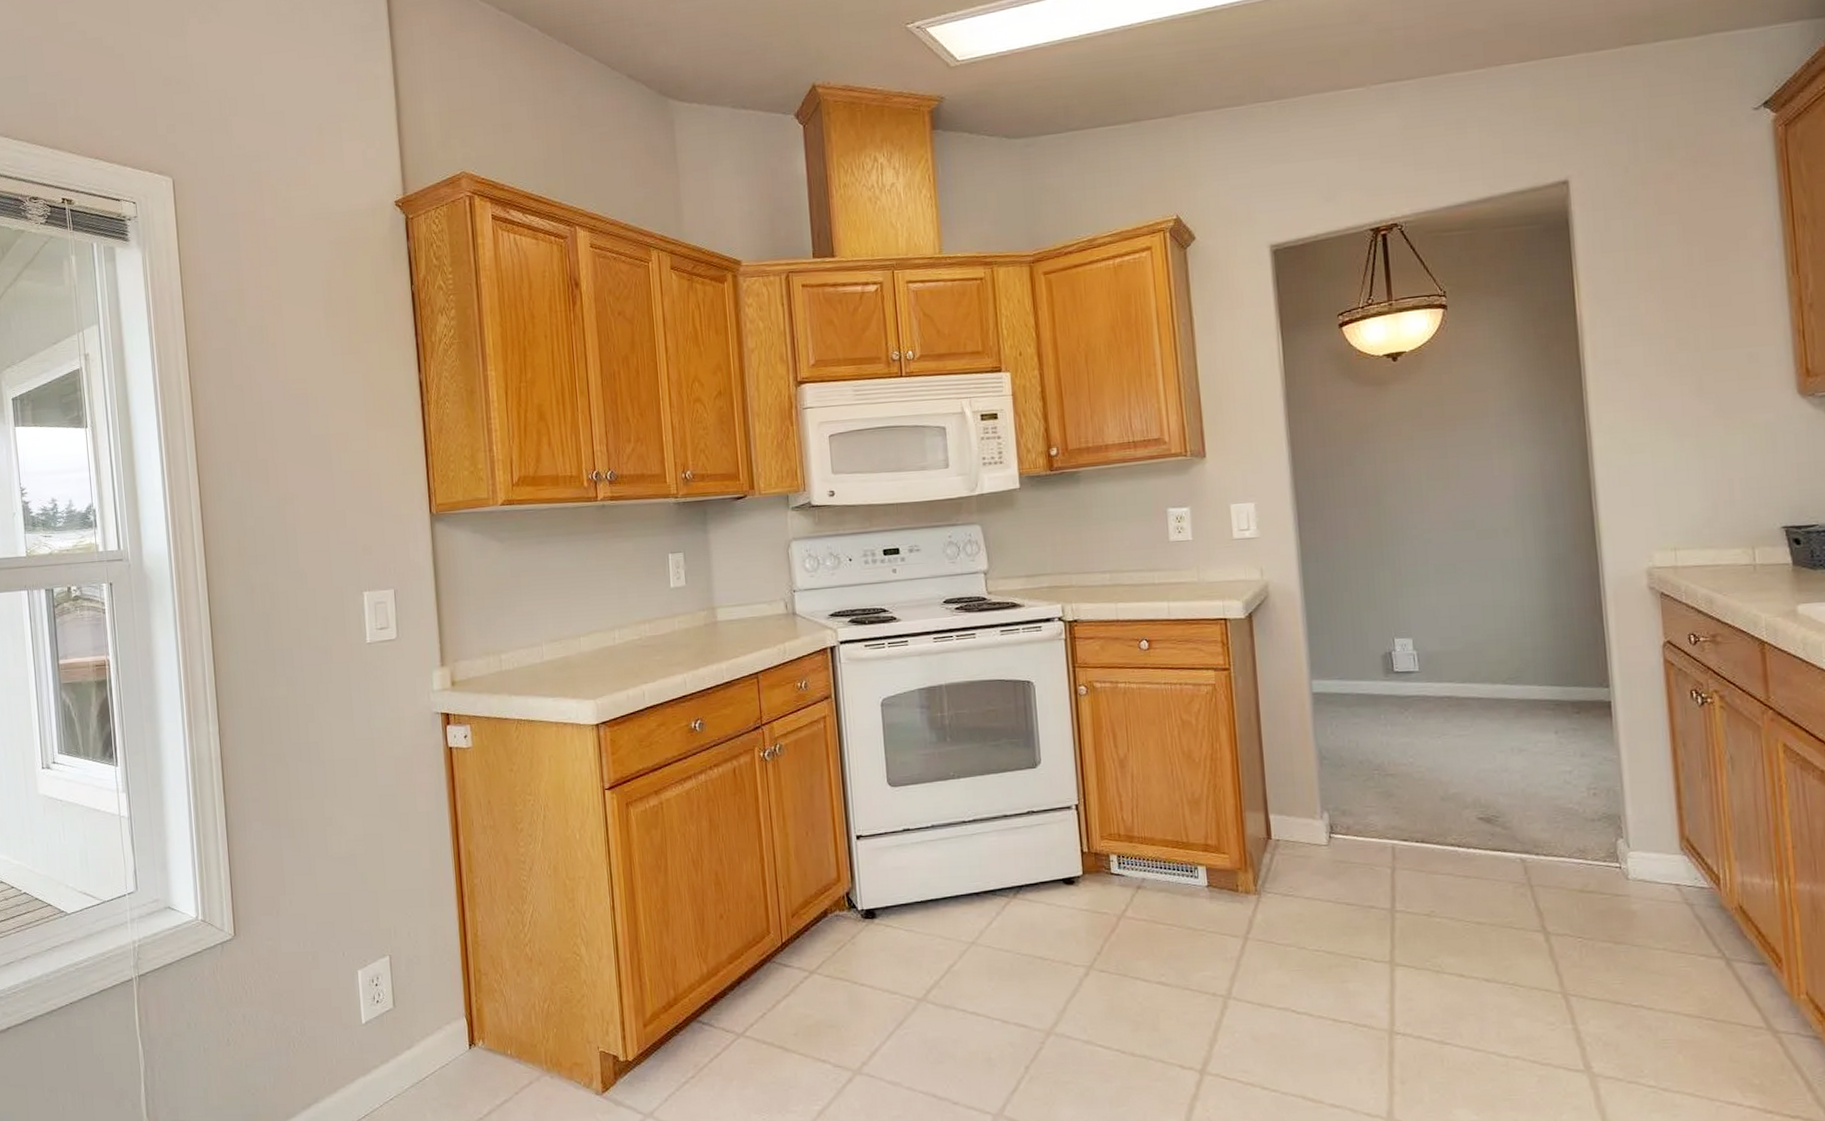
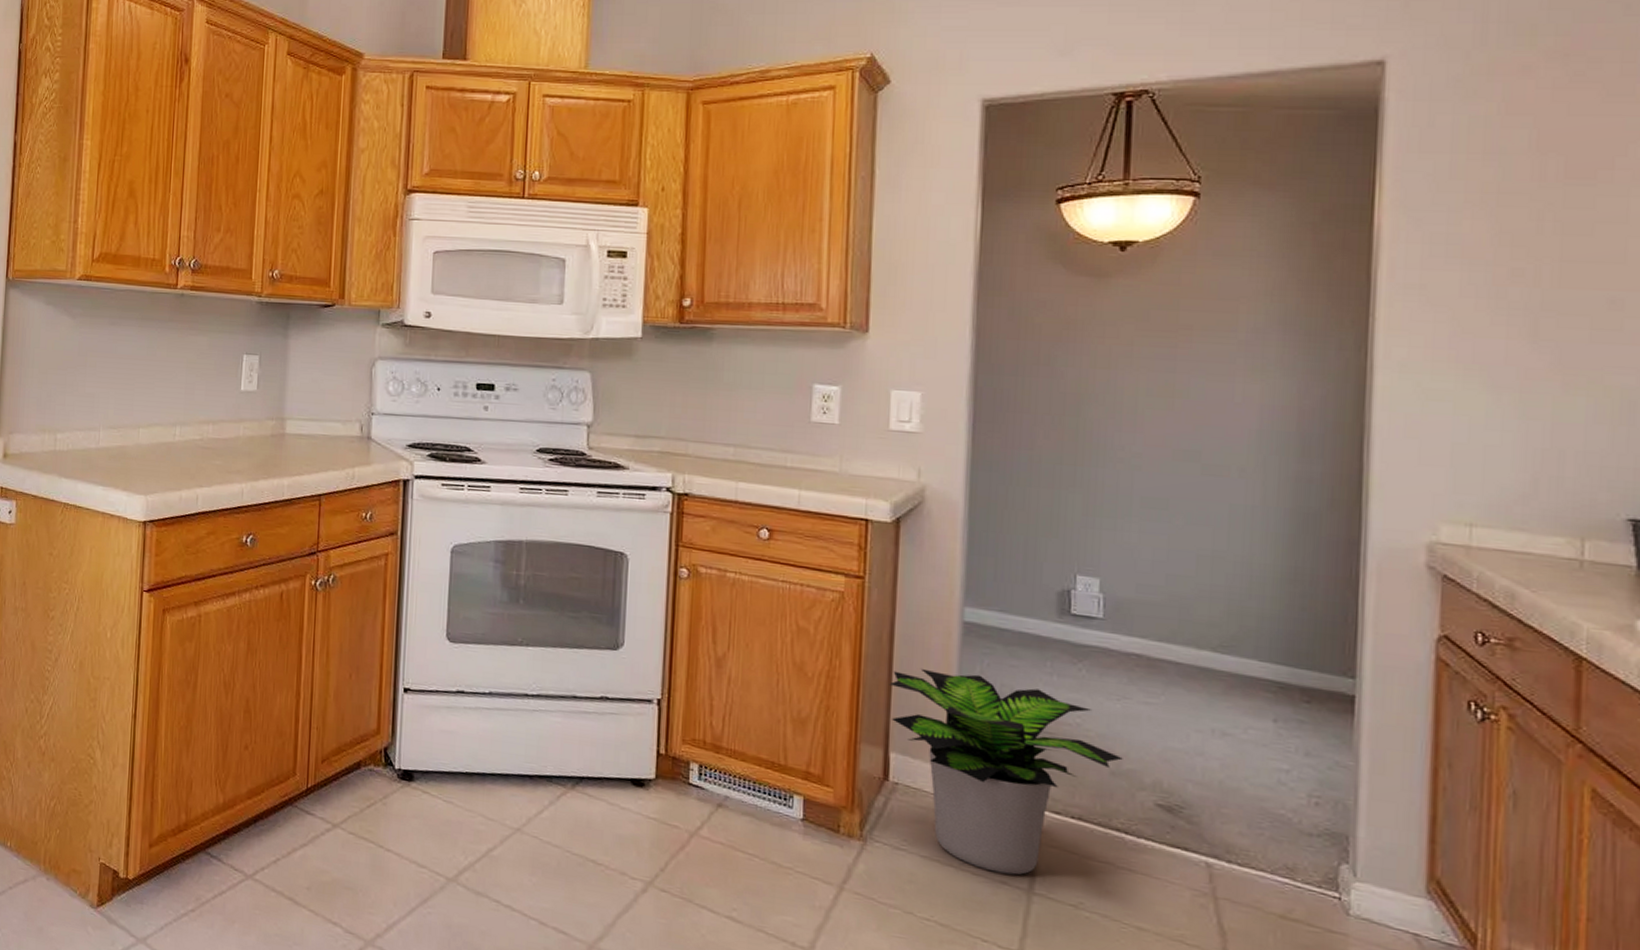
potted plant: none [1261,736,1448,900] -> present [889,668,1123,875]

